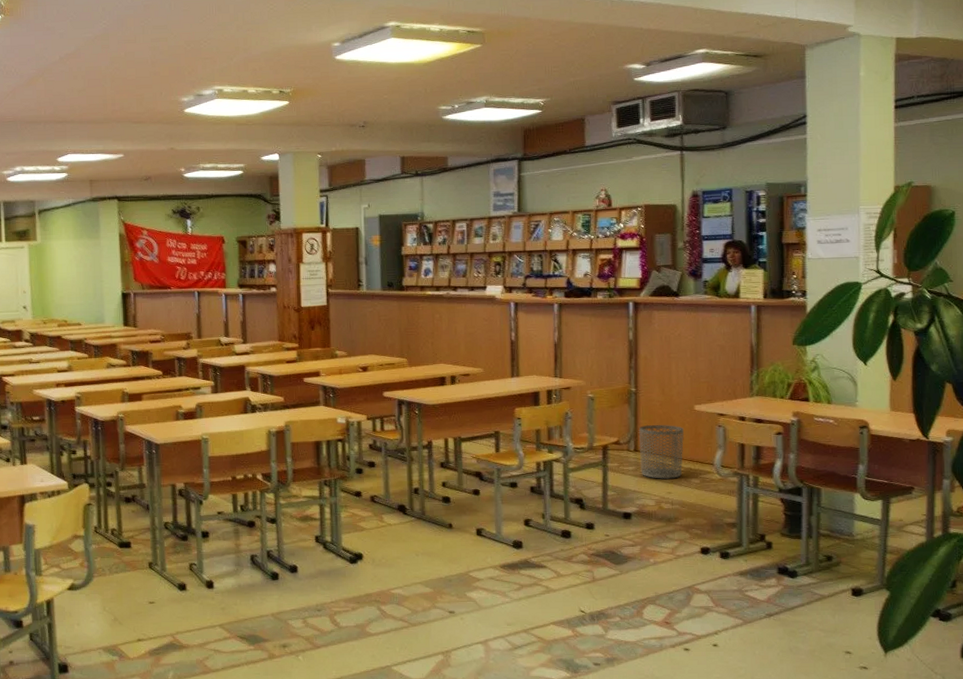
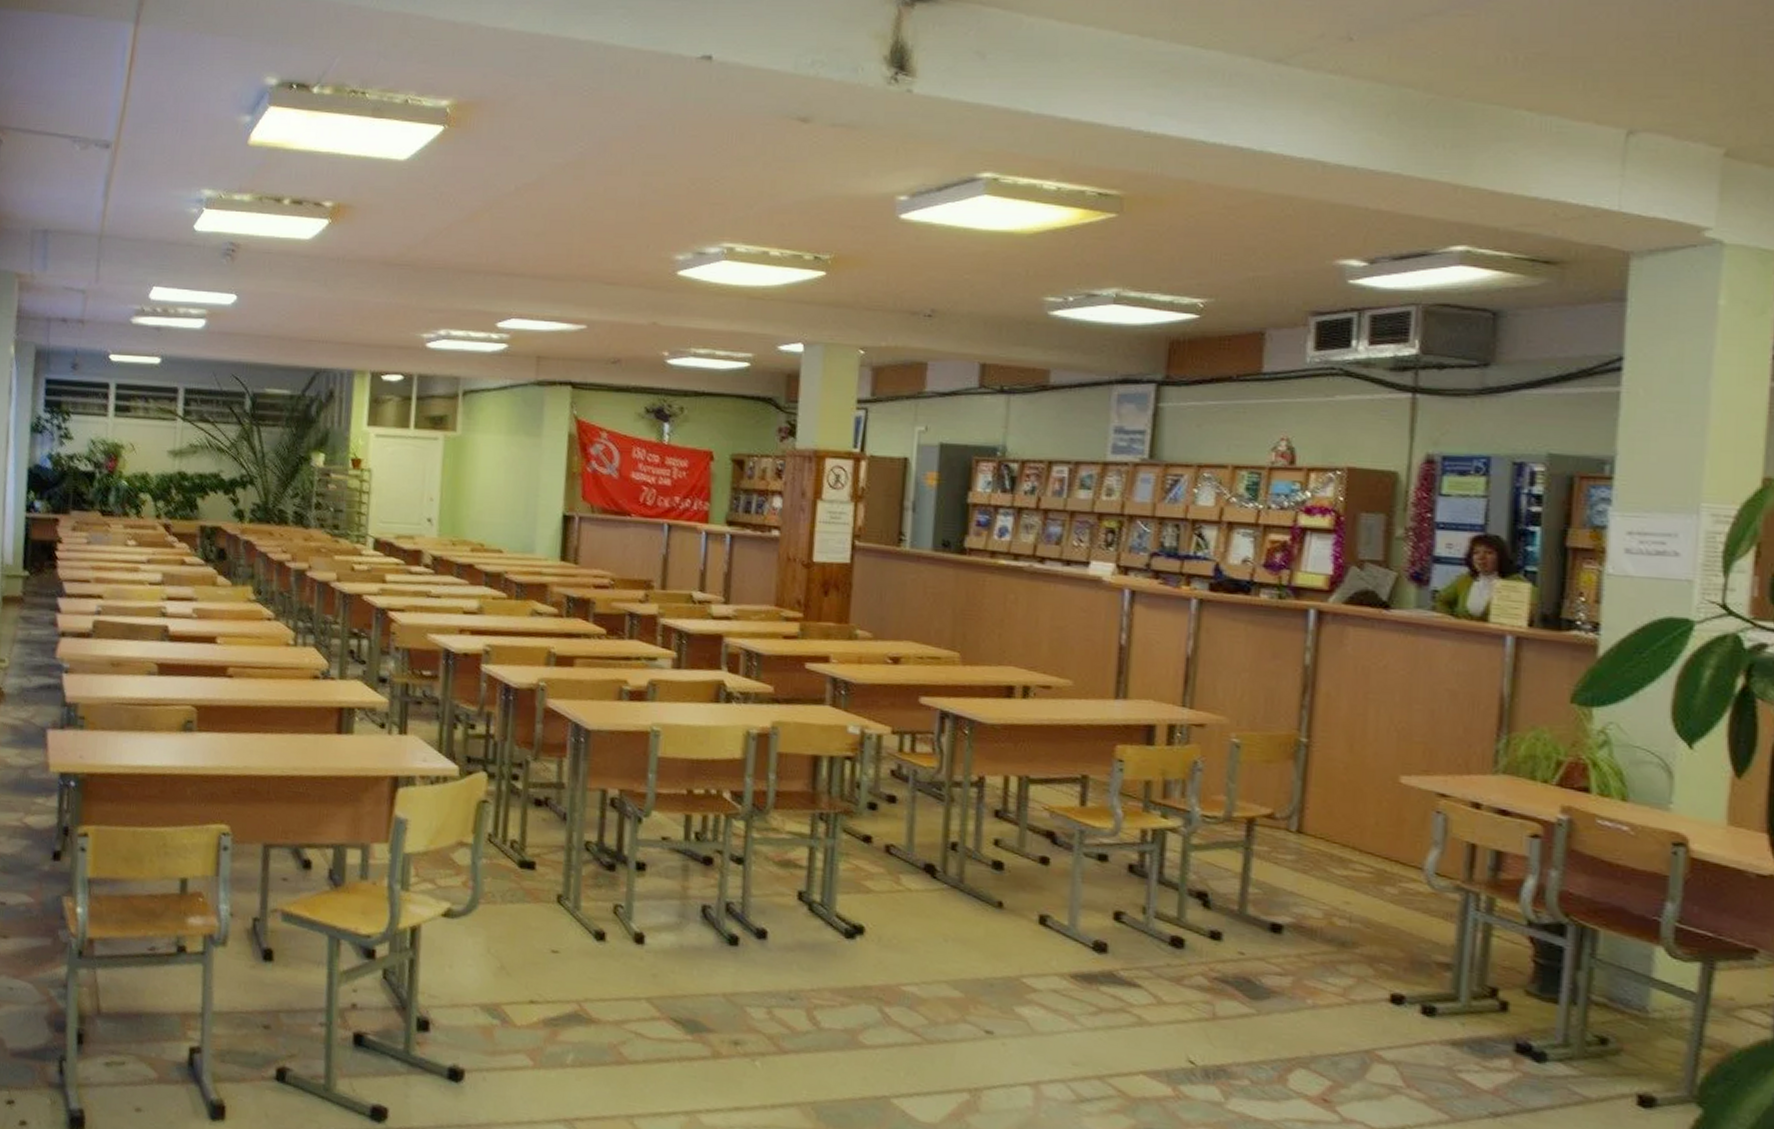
waste bin: present [638,424,685,480] -> none [1304,795,1380,883]

